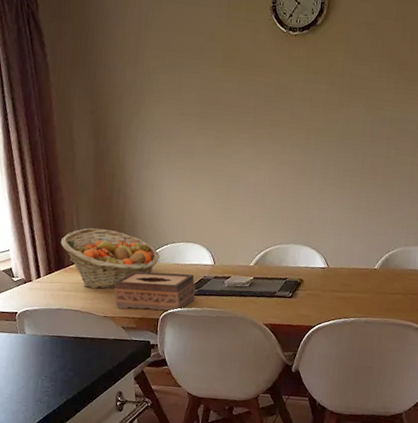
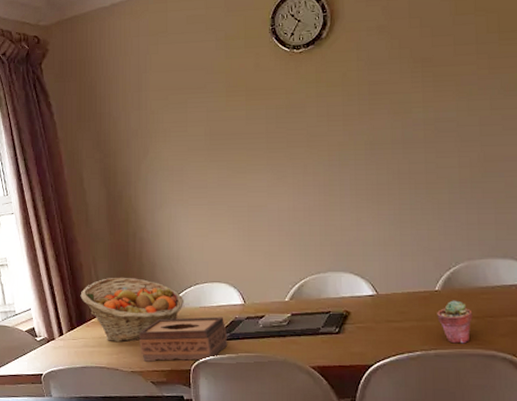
potted succulent: none [372,278,400,315] -> present [437,300,473,344]

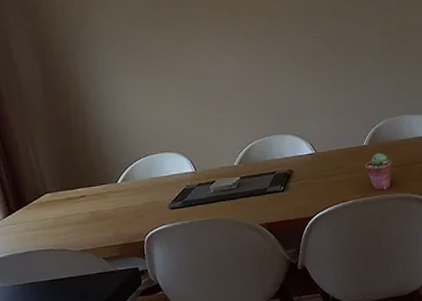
fruit basket: present [80,277,183,343] -> none [17,153,134,223]
tissue box: present [138,317,228,362] -> none [86,186,181,239]

